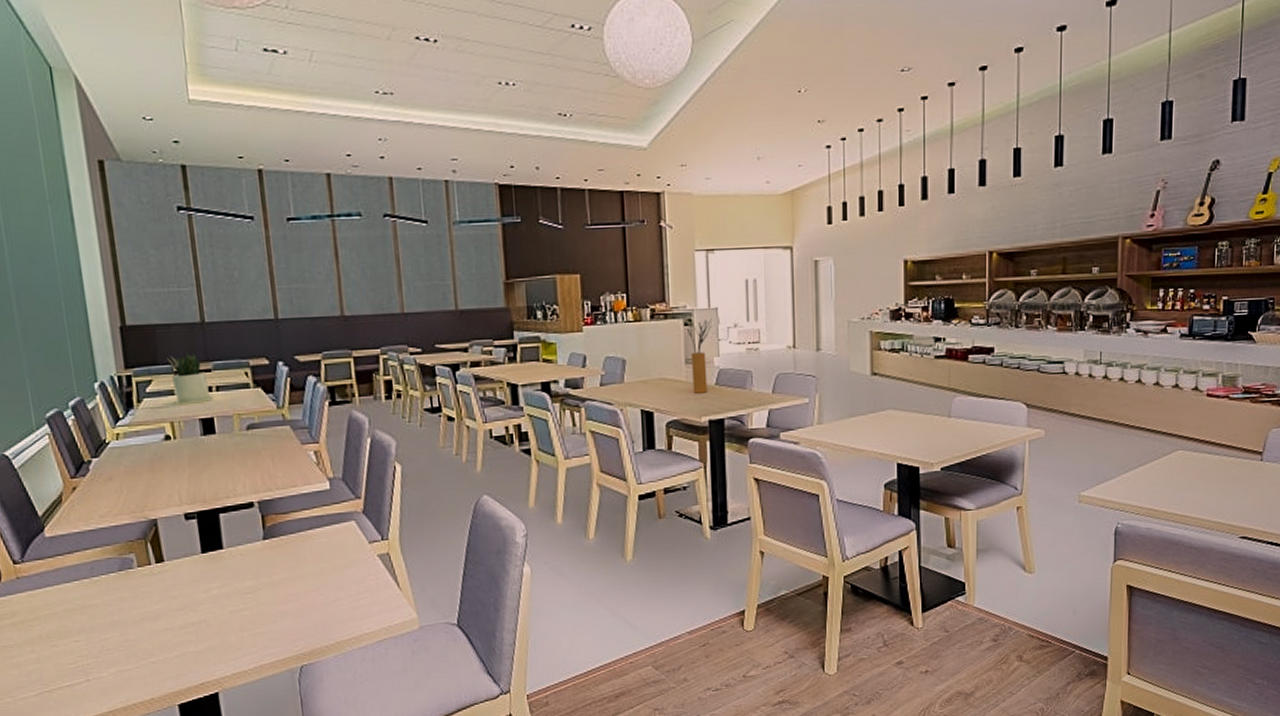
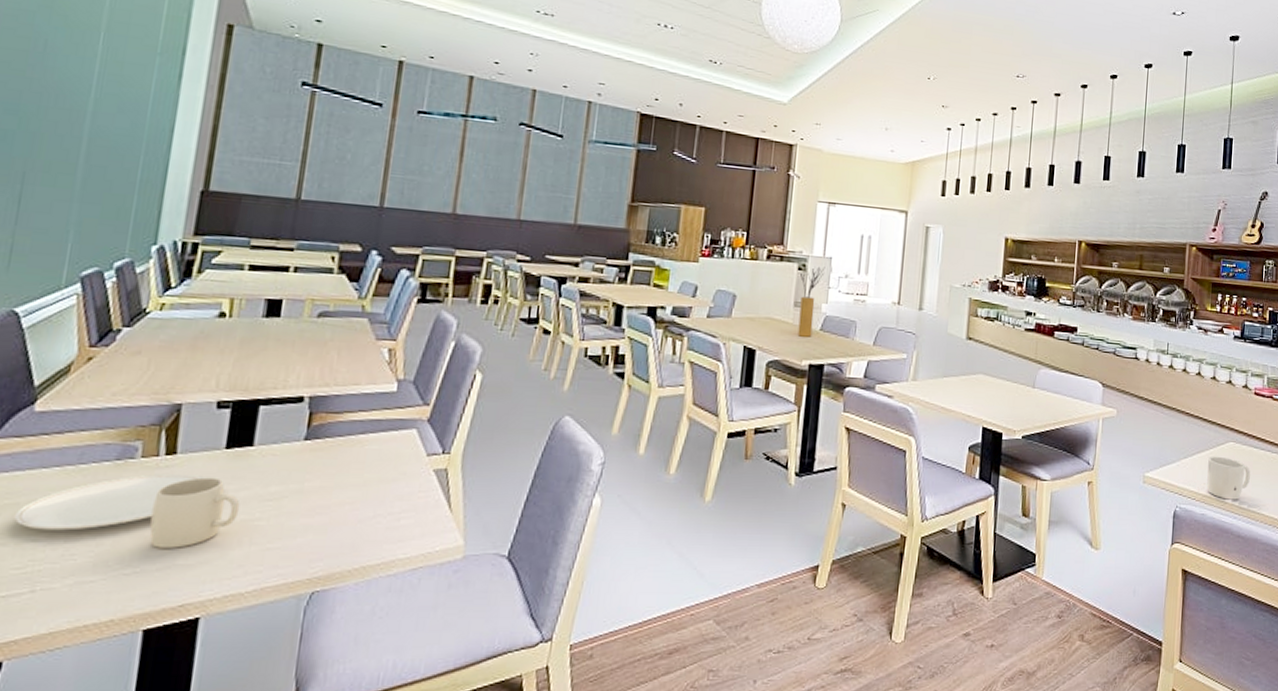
plate: none [56,577,191,633] -> present [13,474,204,531]
mug: none [157,578,227,640] -> present [149,477,240,548]
planter: present [167,353,213,406] -> none [239,229,288,283]
mug: none [1152,466,1203,511] -> present [1207,456,1250,500]

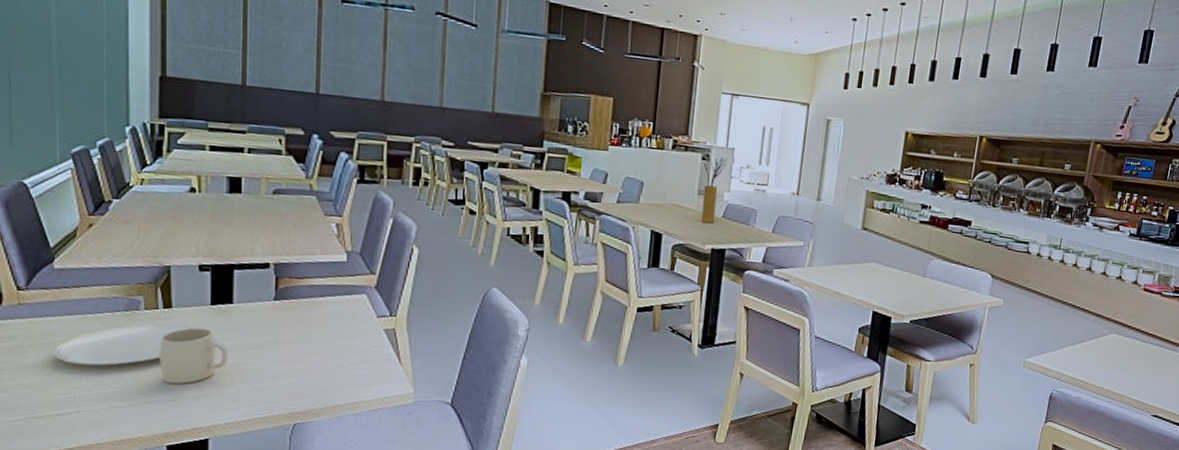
mug: present [1207,456,1250,500] -> none [1085,346,1130,387]

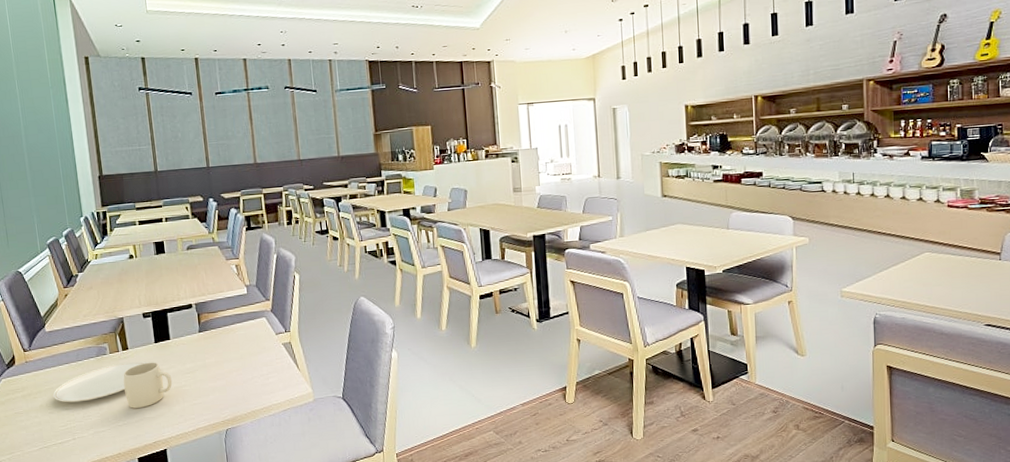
vase: present [701,156,728,224] -> none [513,156,534,215]

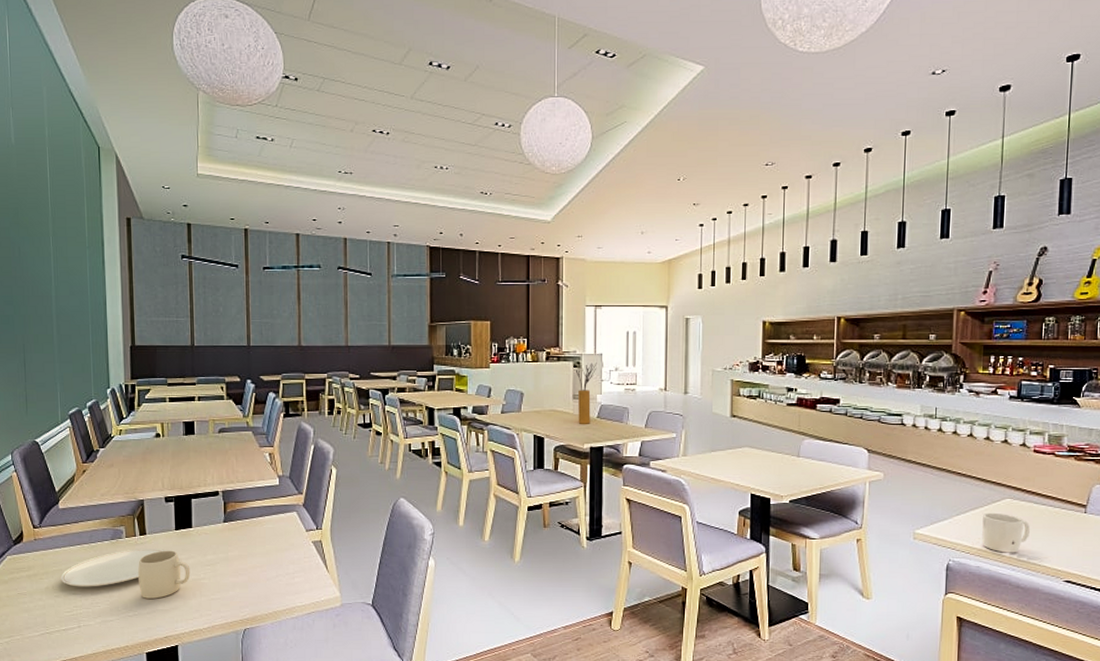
vase: none [513,156,534,215] -> present [575,363,597,424]
mug: none [904,266,949,303] -> present [982,512,1030,553]

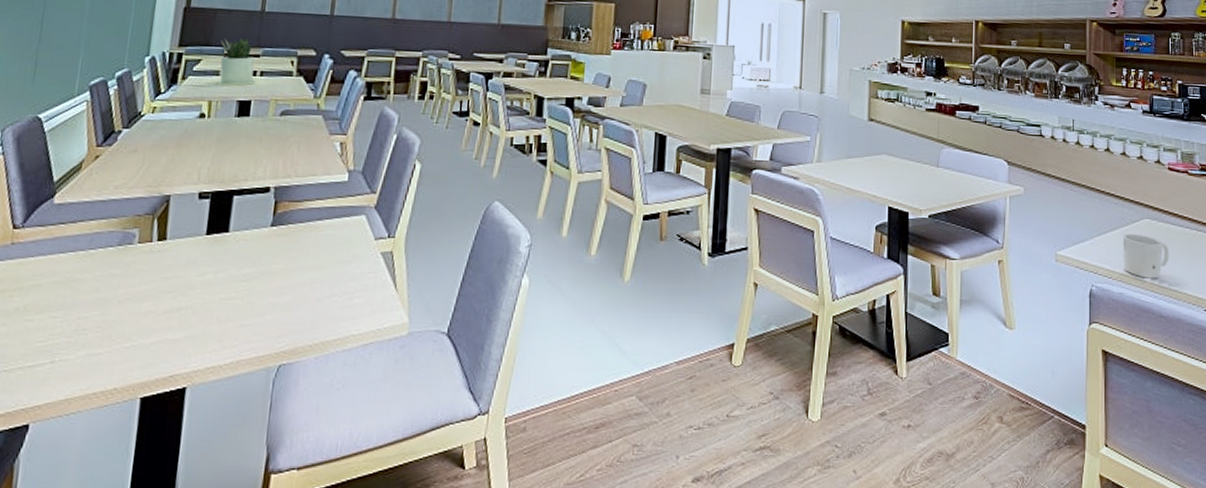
plate: present [60,549,165,587] -> none [38,258,189,308]
mug: present [137,550,191,599] -> none [145,260,219,324]
planter: none [163,370,195,411] -> present [216,38,256,86]
vase: present [575,363,597,424] -> none [704,55,729,122]

